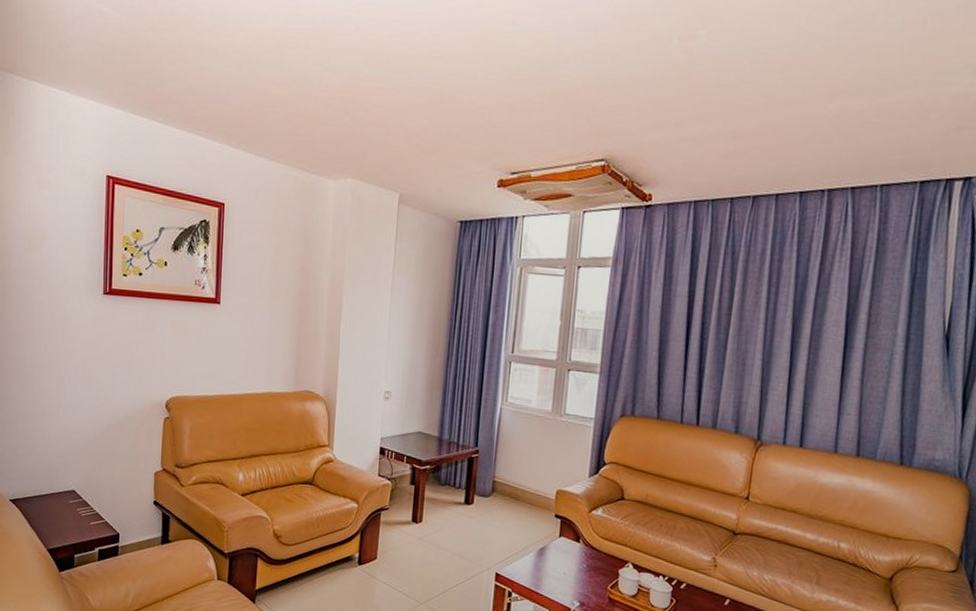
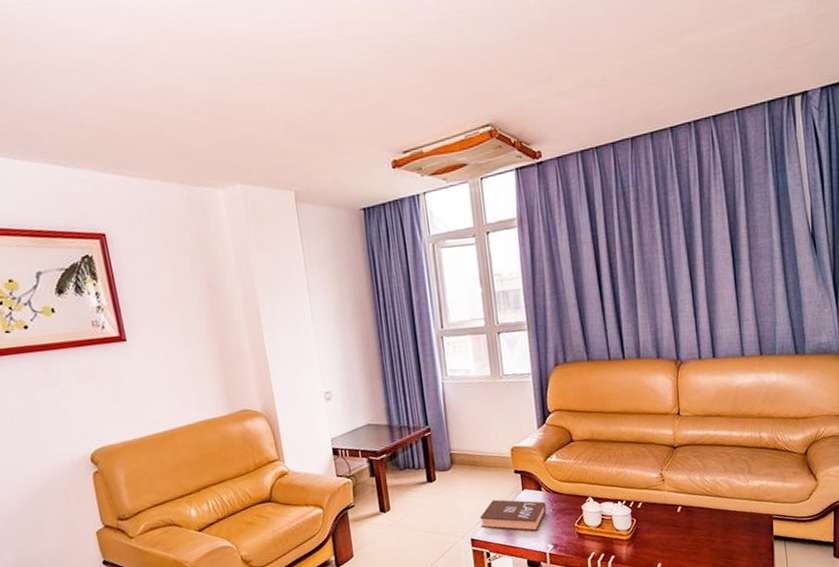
book: none [508,539,581,584] -> present [480,499,547,532]

